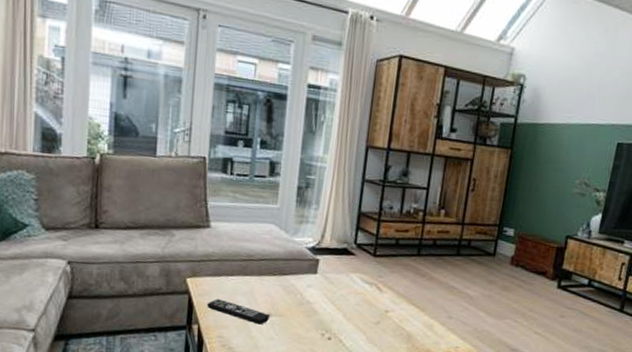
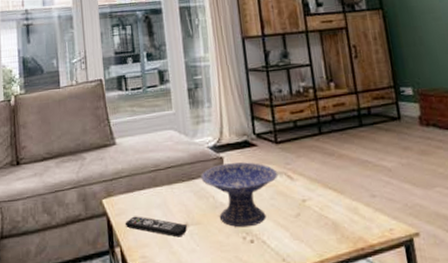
decorative bowl: none [293,265,369,326] -> present [201,162,278,228]

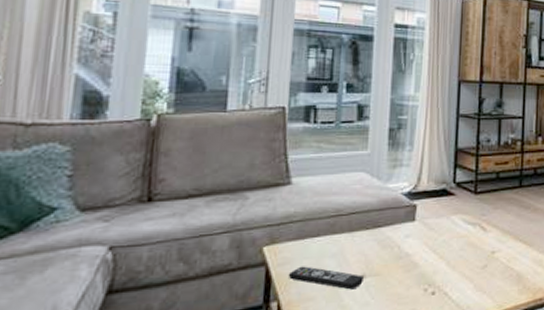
decorative bowl: present [201,162,278,228] -> none [388,211,472,279]

